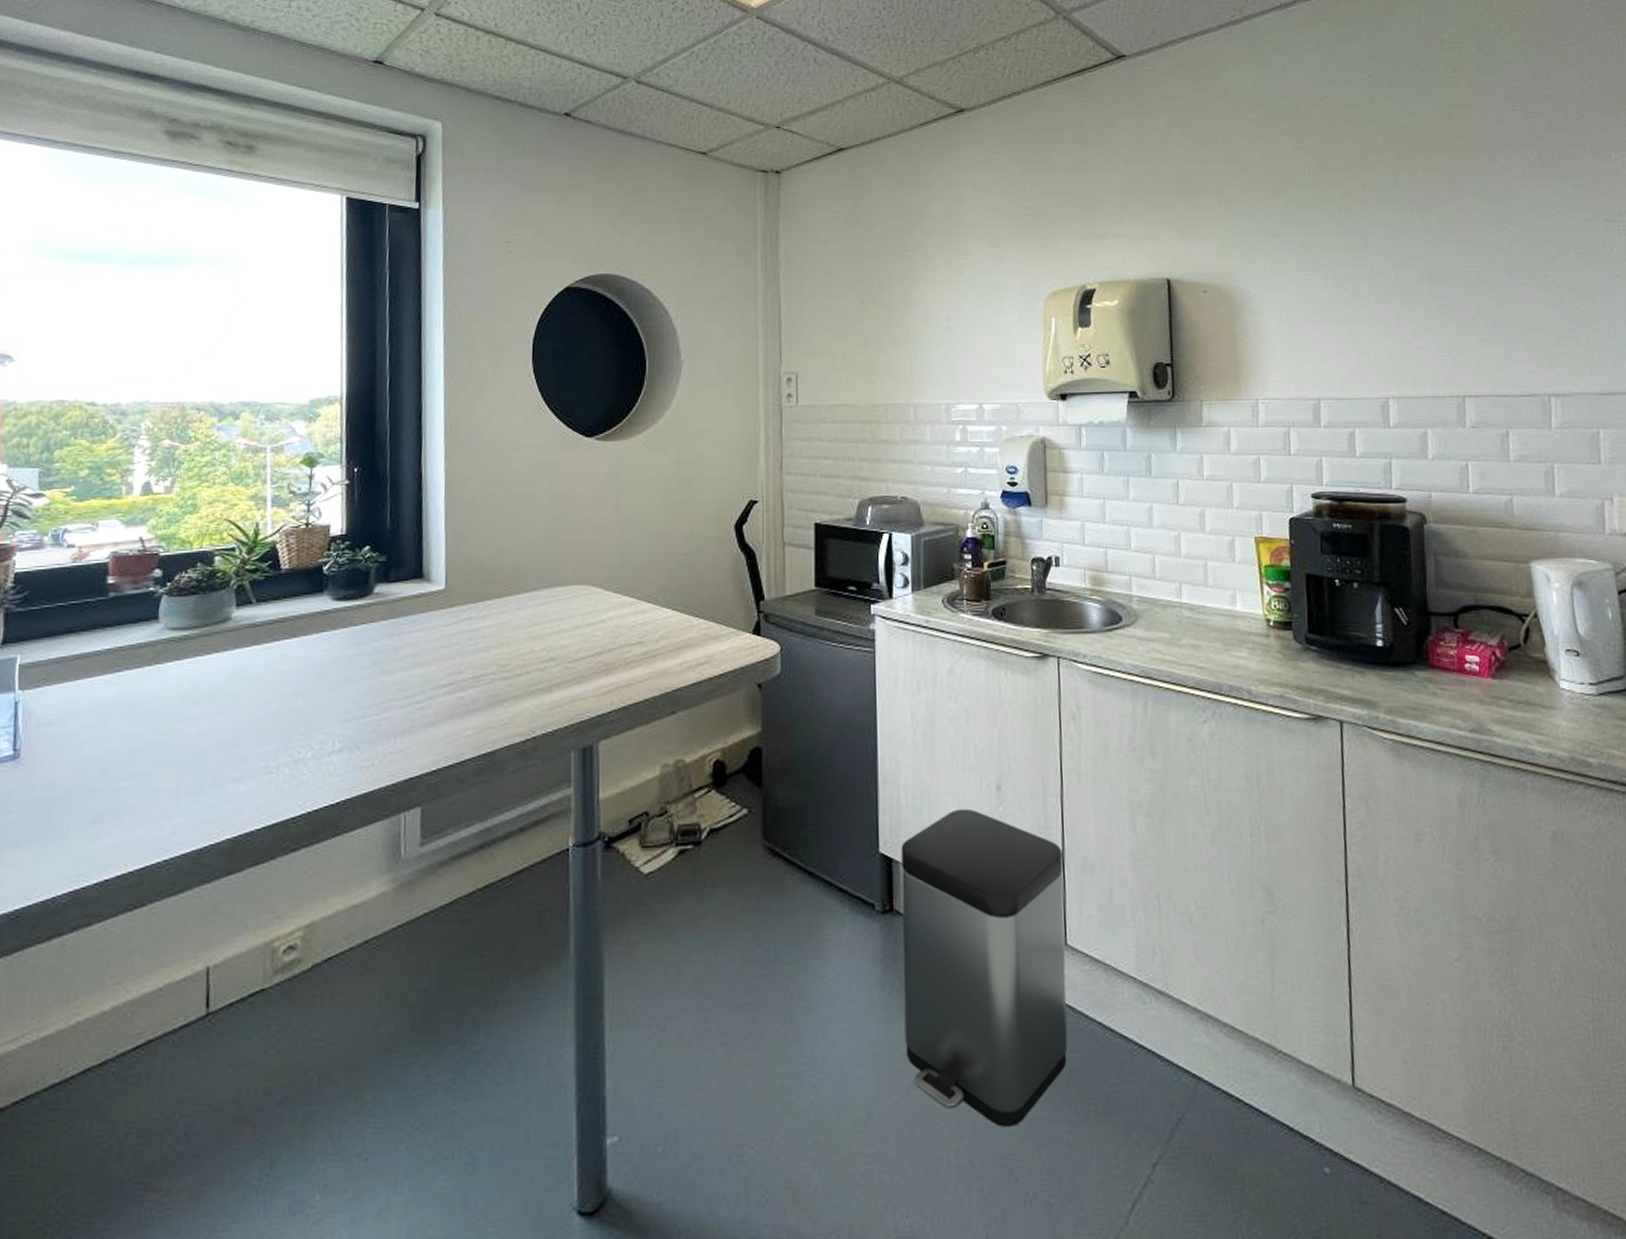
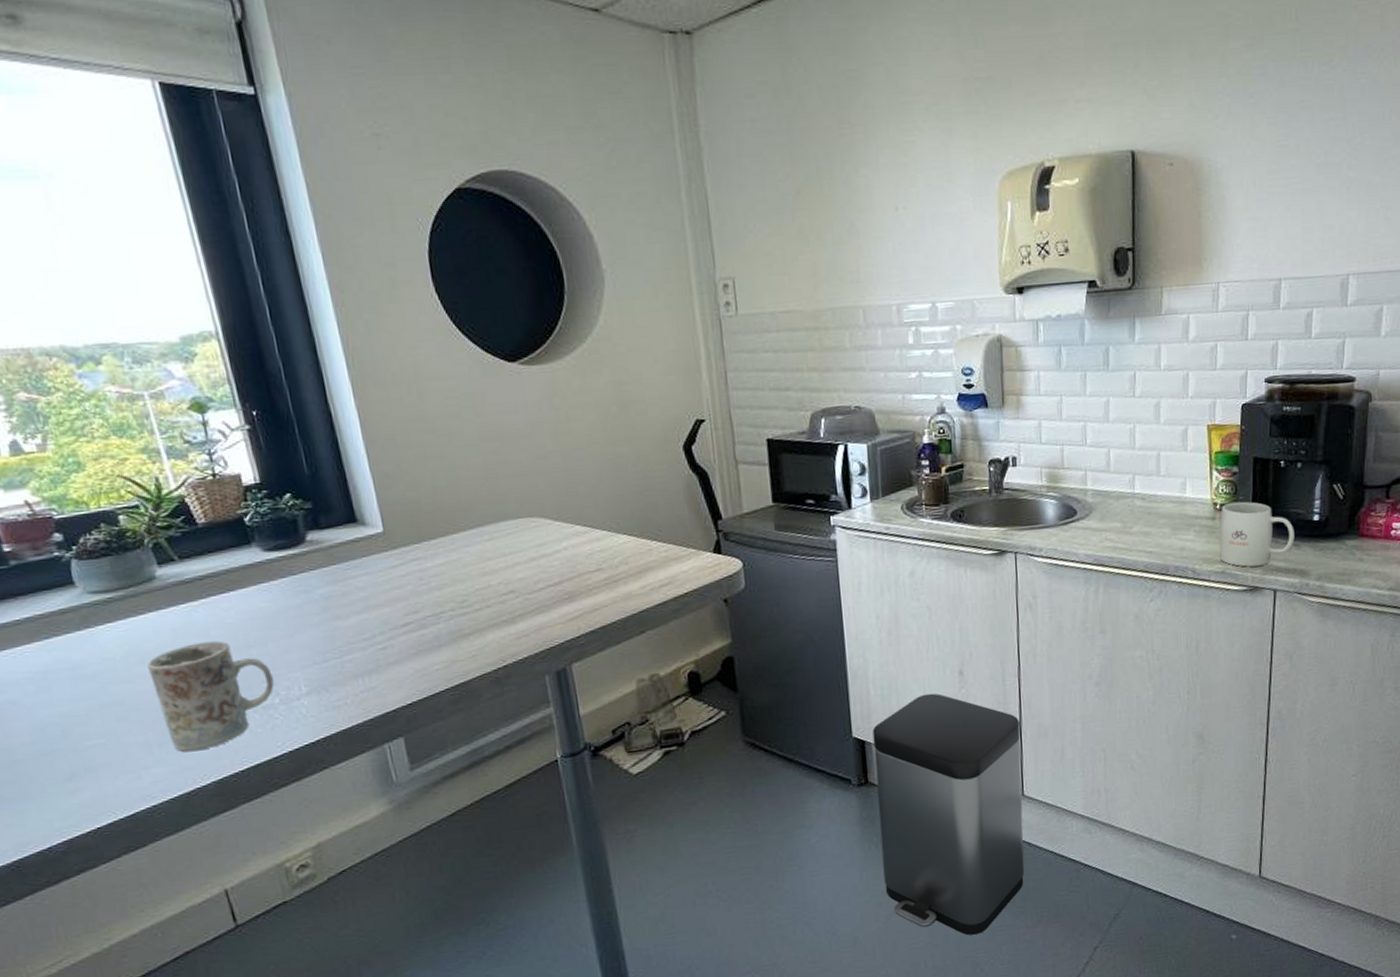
mug: none [199,687,312,803] -> present [147,641,275,752]
mug: none [1274,619,1358,693] -> present [1218,501,1294,567]

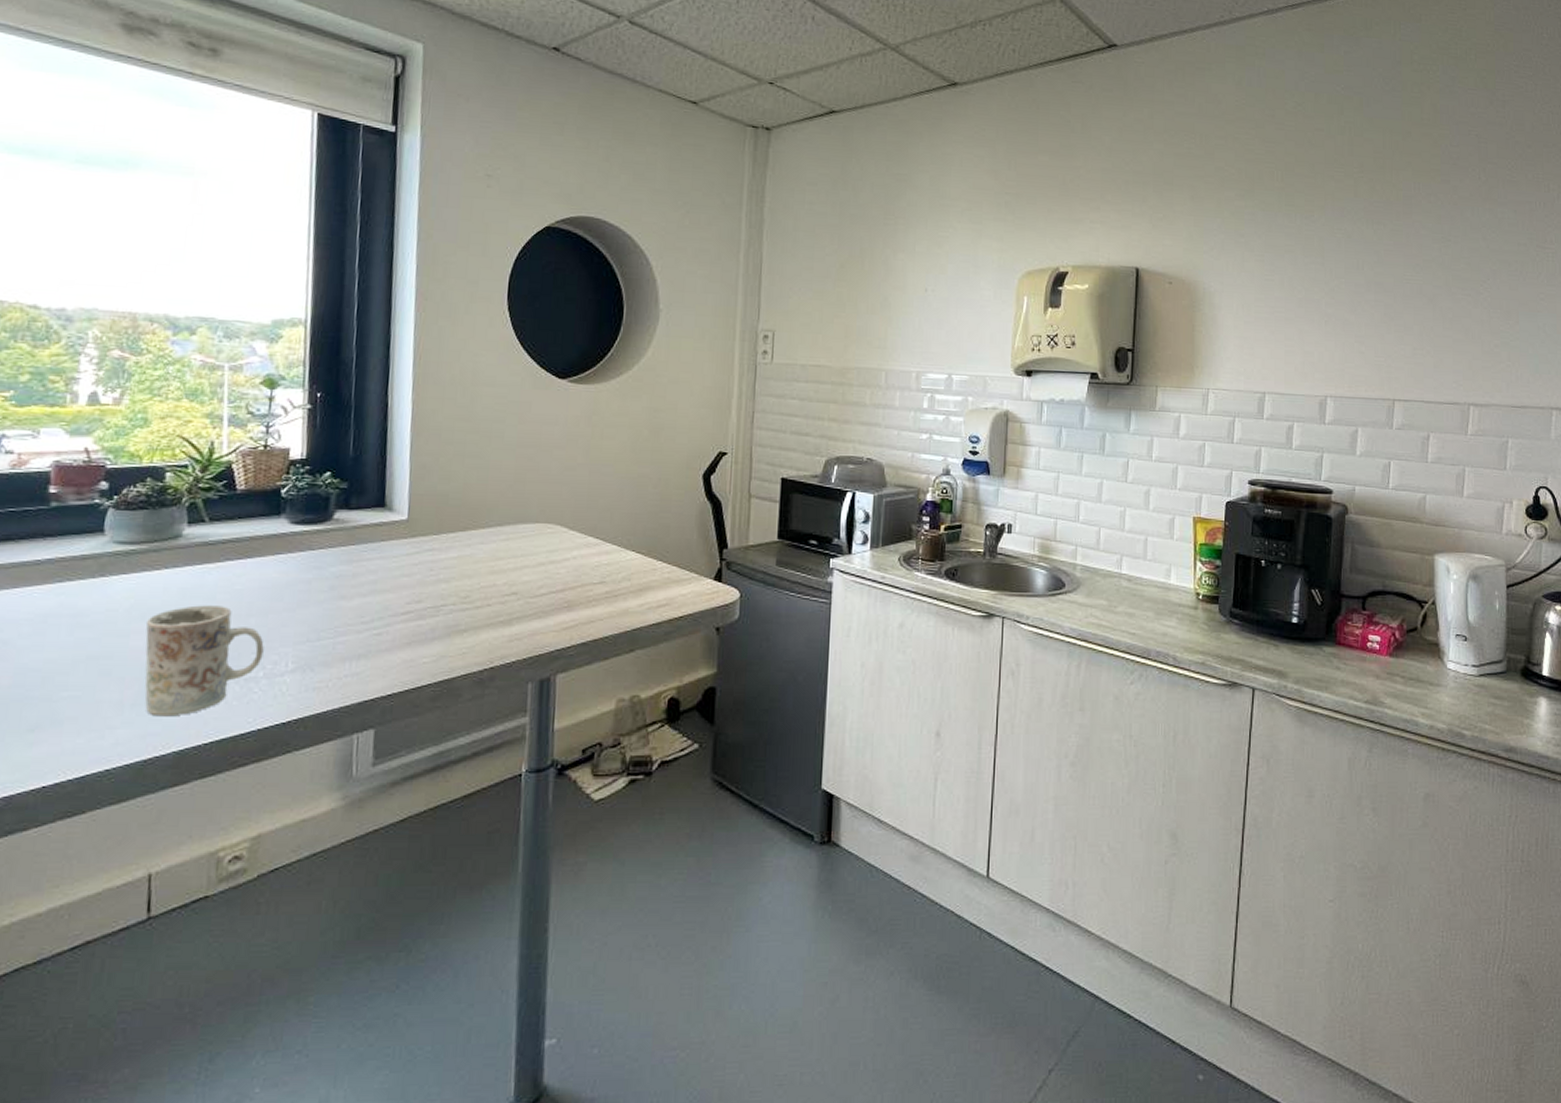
pedal bin: present [872,693,1025,935] -> none [833,752,992,1036]
mug: present [1218,501,1294,567] -> none [1200,594,1273,661]

